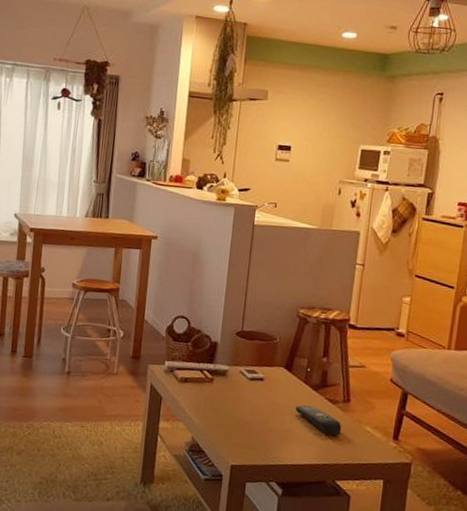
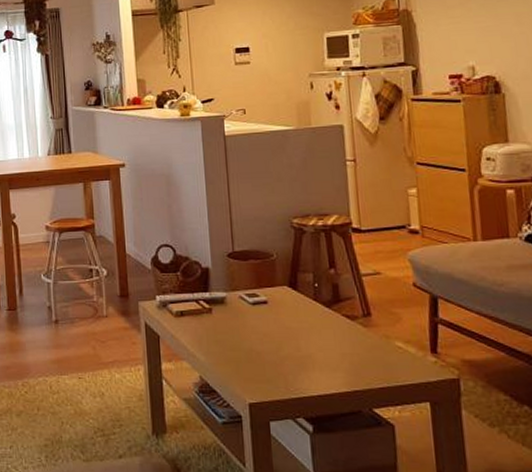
remote control: present [295,405,342,436] -> none [309,325,368,357]

